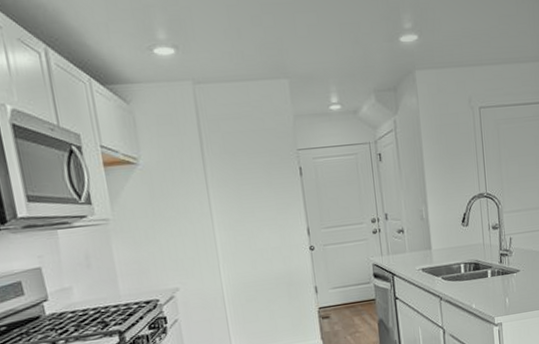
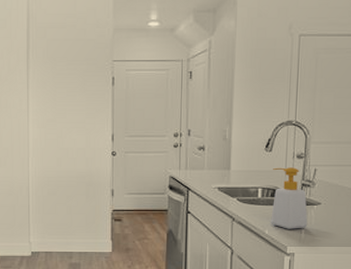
soap bottle: none [472,239,511,301] -> present [270,167,308,229]

